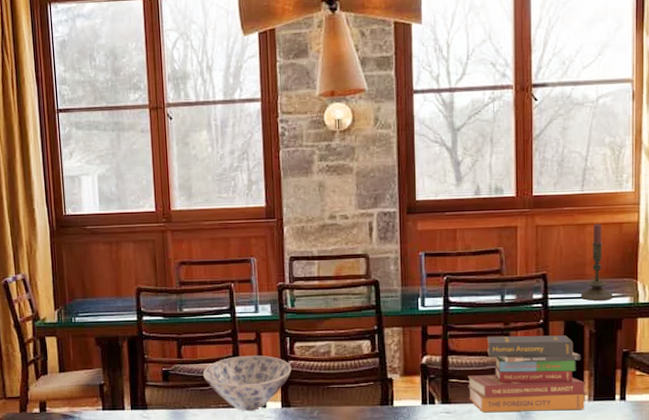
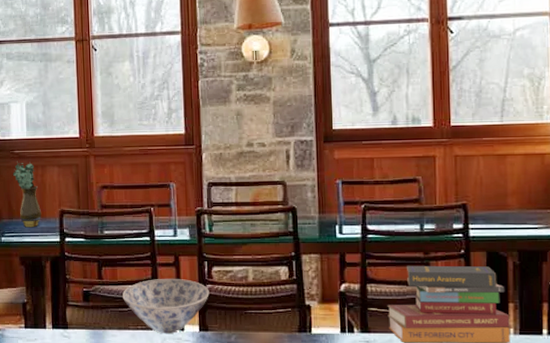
vase: none [85,237,118,307] -> present [12,161,42,228]
candle: present [580,222,614,301] -> none [502,153,537,232]

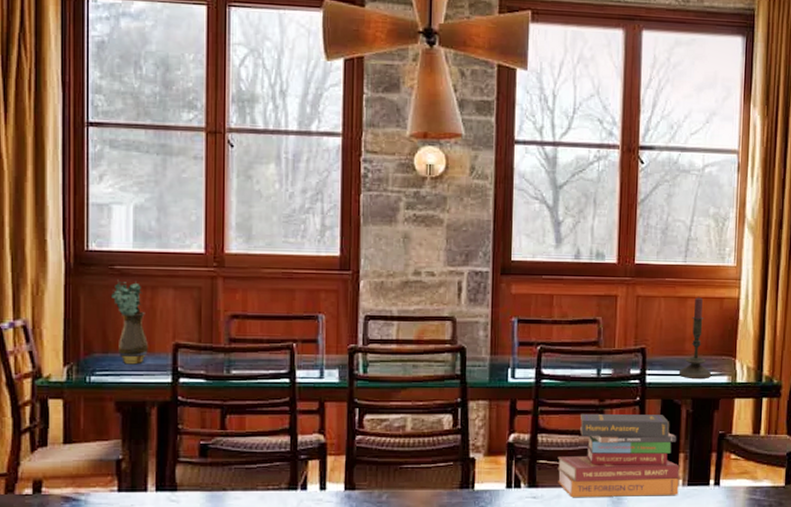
bowl: present [123,278,209,334] -> none [251,428,359,495]
candle: none [502,153,537,232] -> present [678,296,712,378]

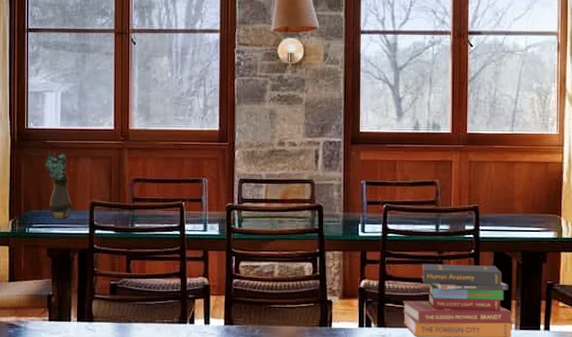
candle: present [678,296,712,378] -> none [509,161,539,234]

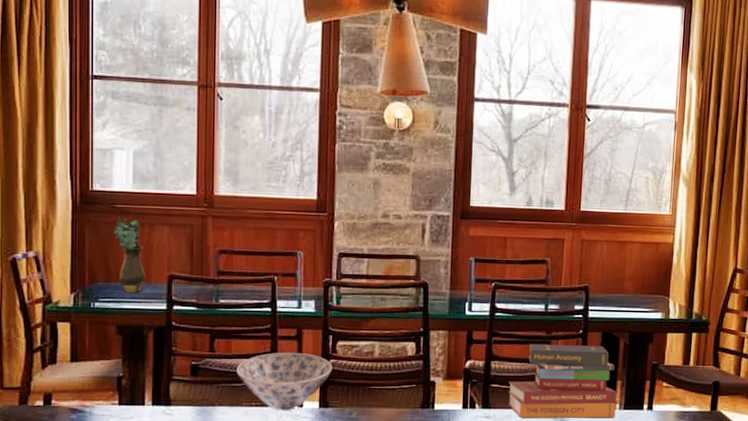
bowl: none [150,272,236,328] -> present [237,352,333,411]

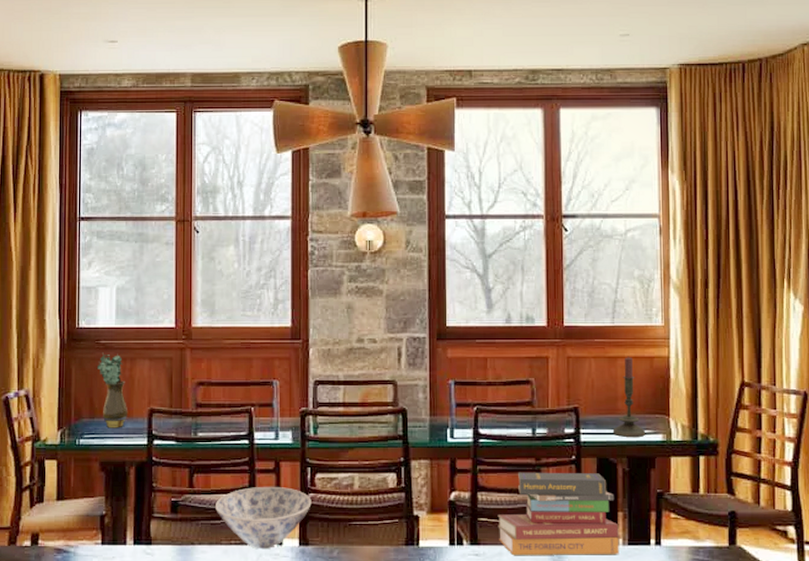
candle: none [618,241,648,315] -> present [612,356,646,437]

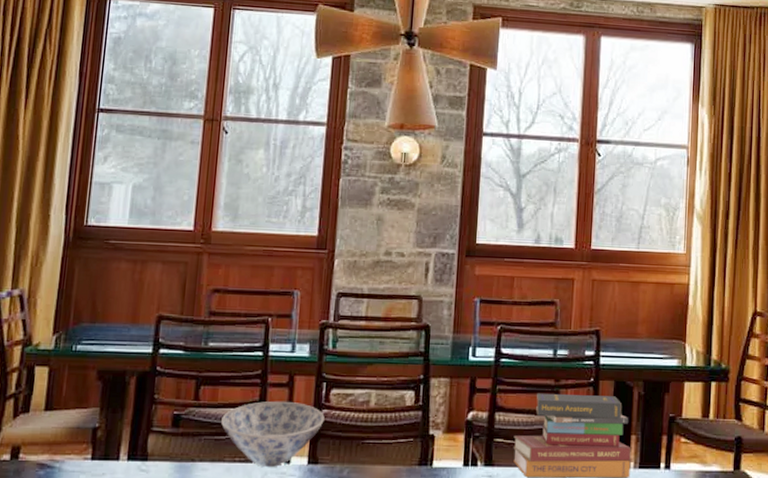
vase: present [96,352,129,428] -> none [103,253,134,335]
candle: present [612,356,646,437] -> none [631,281,663,361]

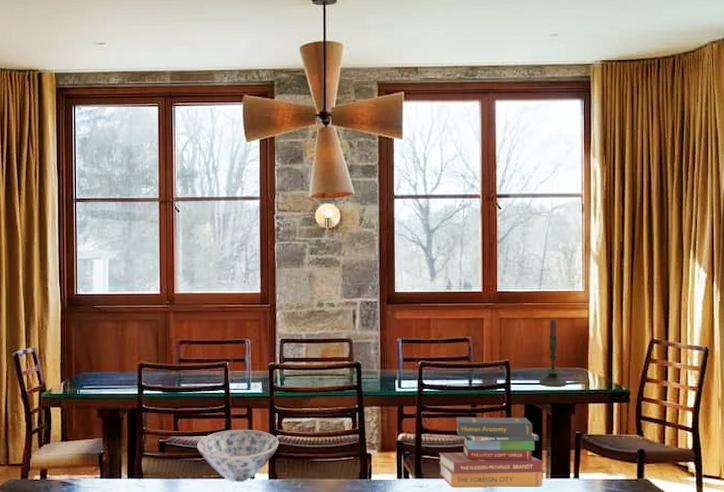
candle: none [631,281,663,361] -> present [538,317,568,387]

